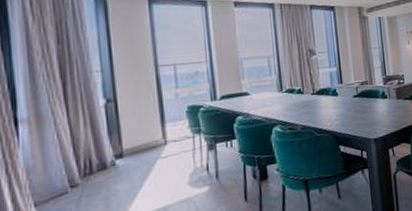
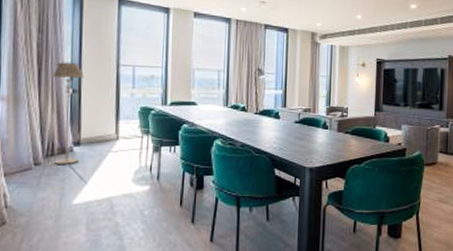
floor lamp: none [81,70,123,183] -> present [53,62,84,165]

